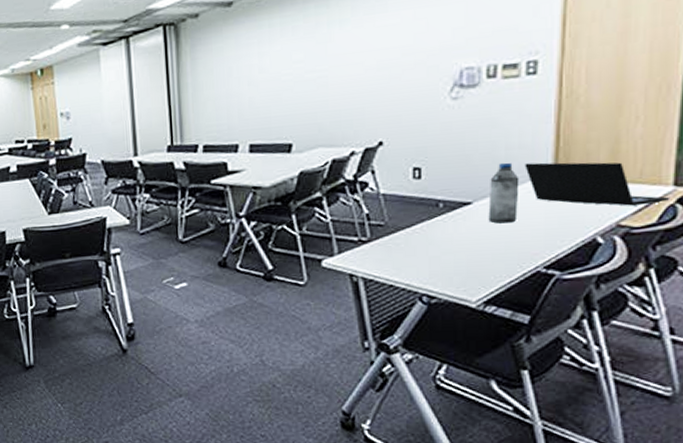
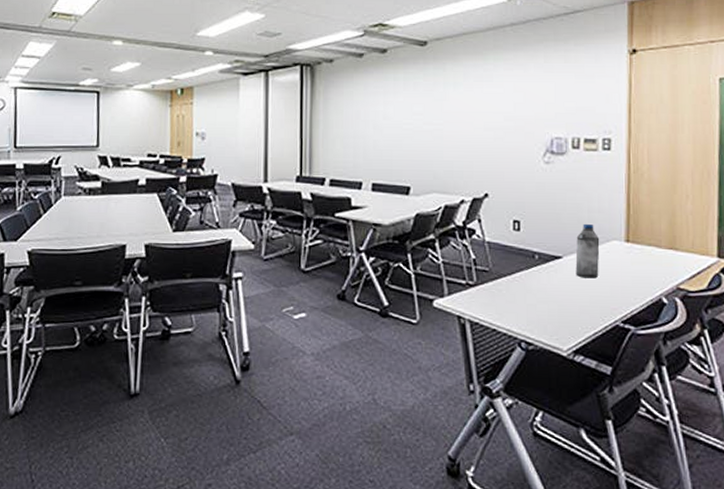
laptop: present [525,162,671,206] -> none [603,226,716,272]

